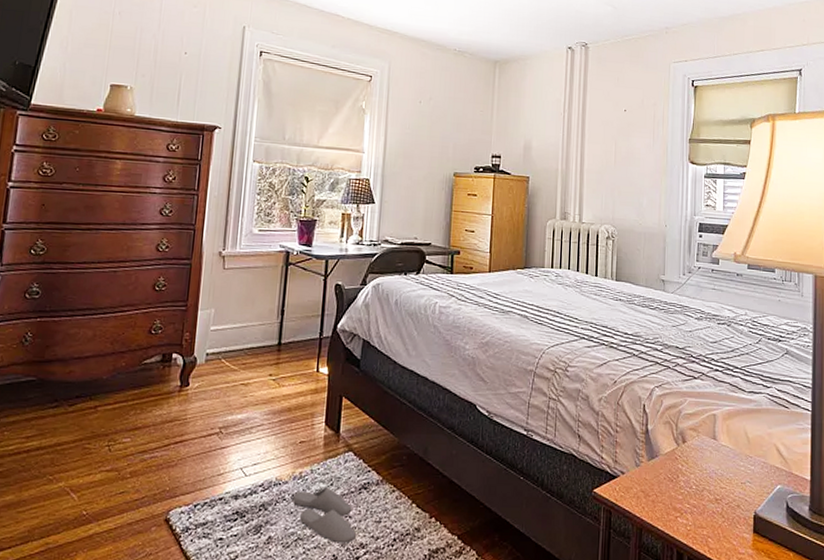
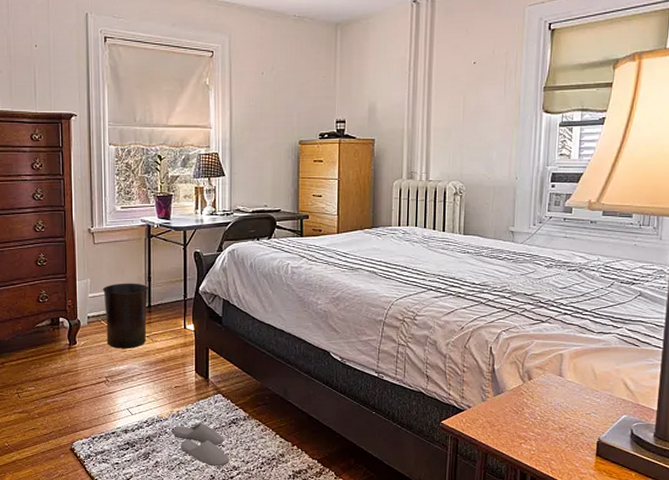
waste bin: none [225,315,281,394] -> present [102,283,149,349]

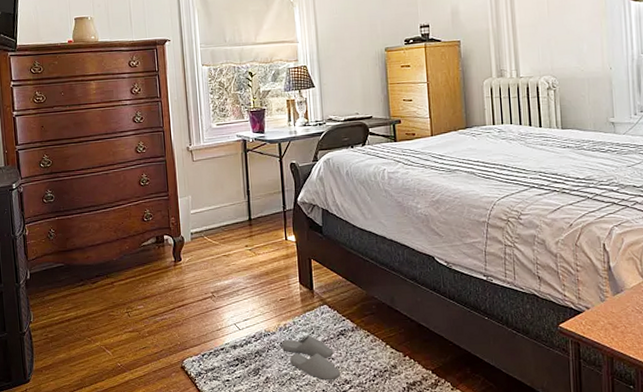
waste bin: present [102,283,149,349] -> none [203,197,249,263]

